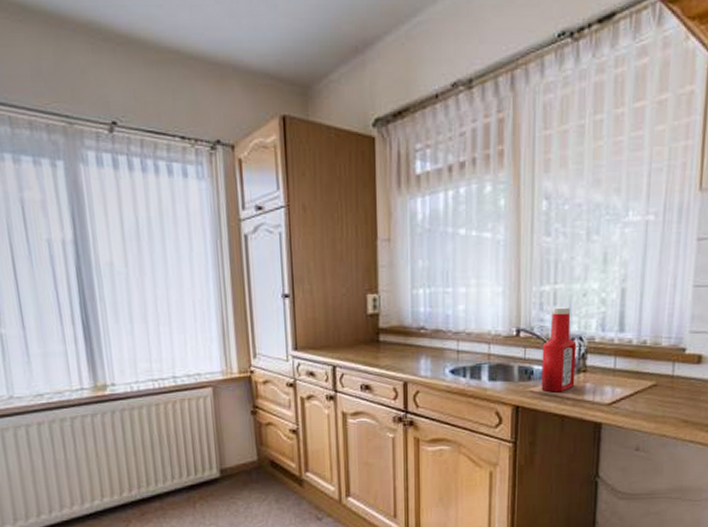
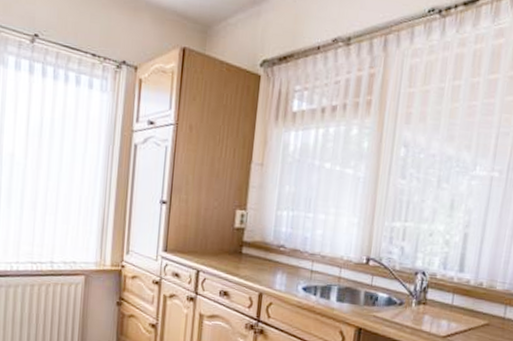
ketchup bottle: present [541,307,577,393] -> none [383,242,420,320]

